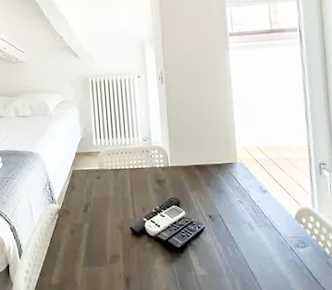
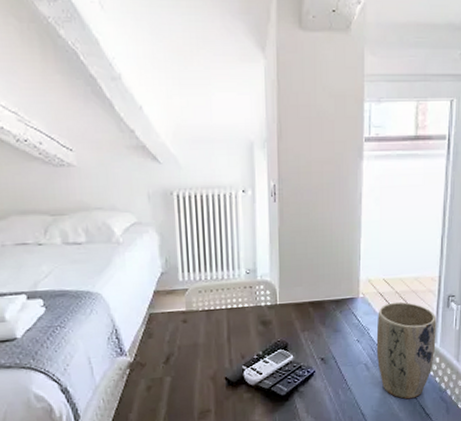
plant pot: none [255,167,315,262] -> present [376,301,437,400]

